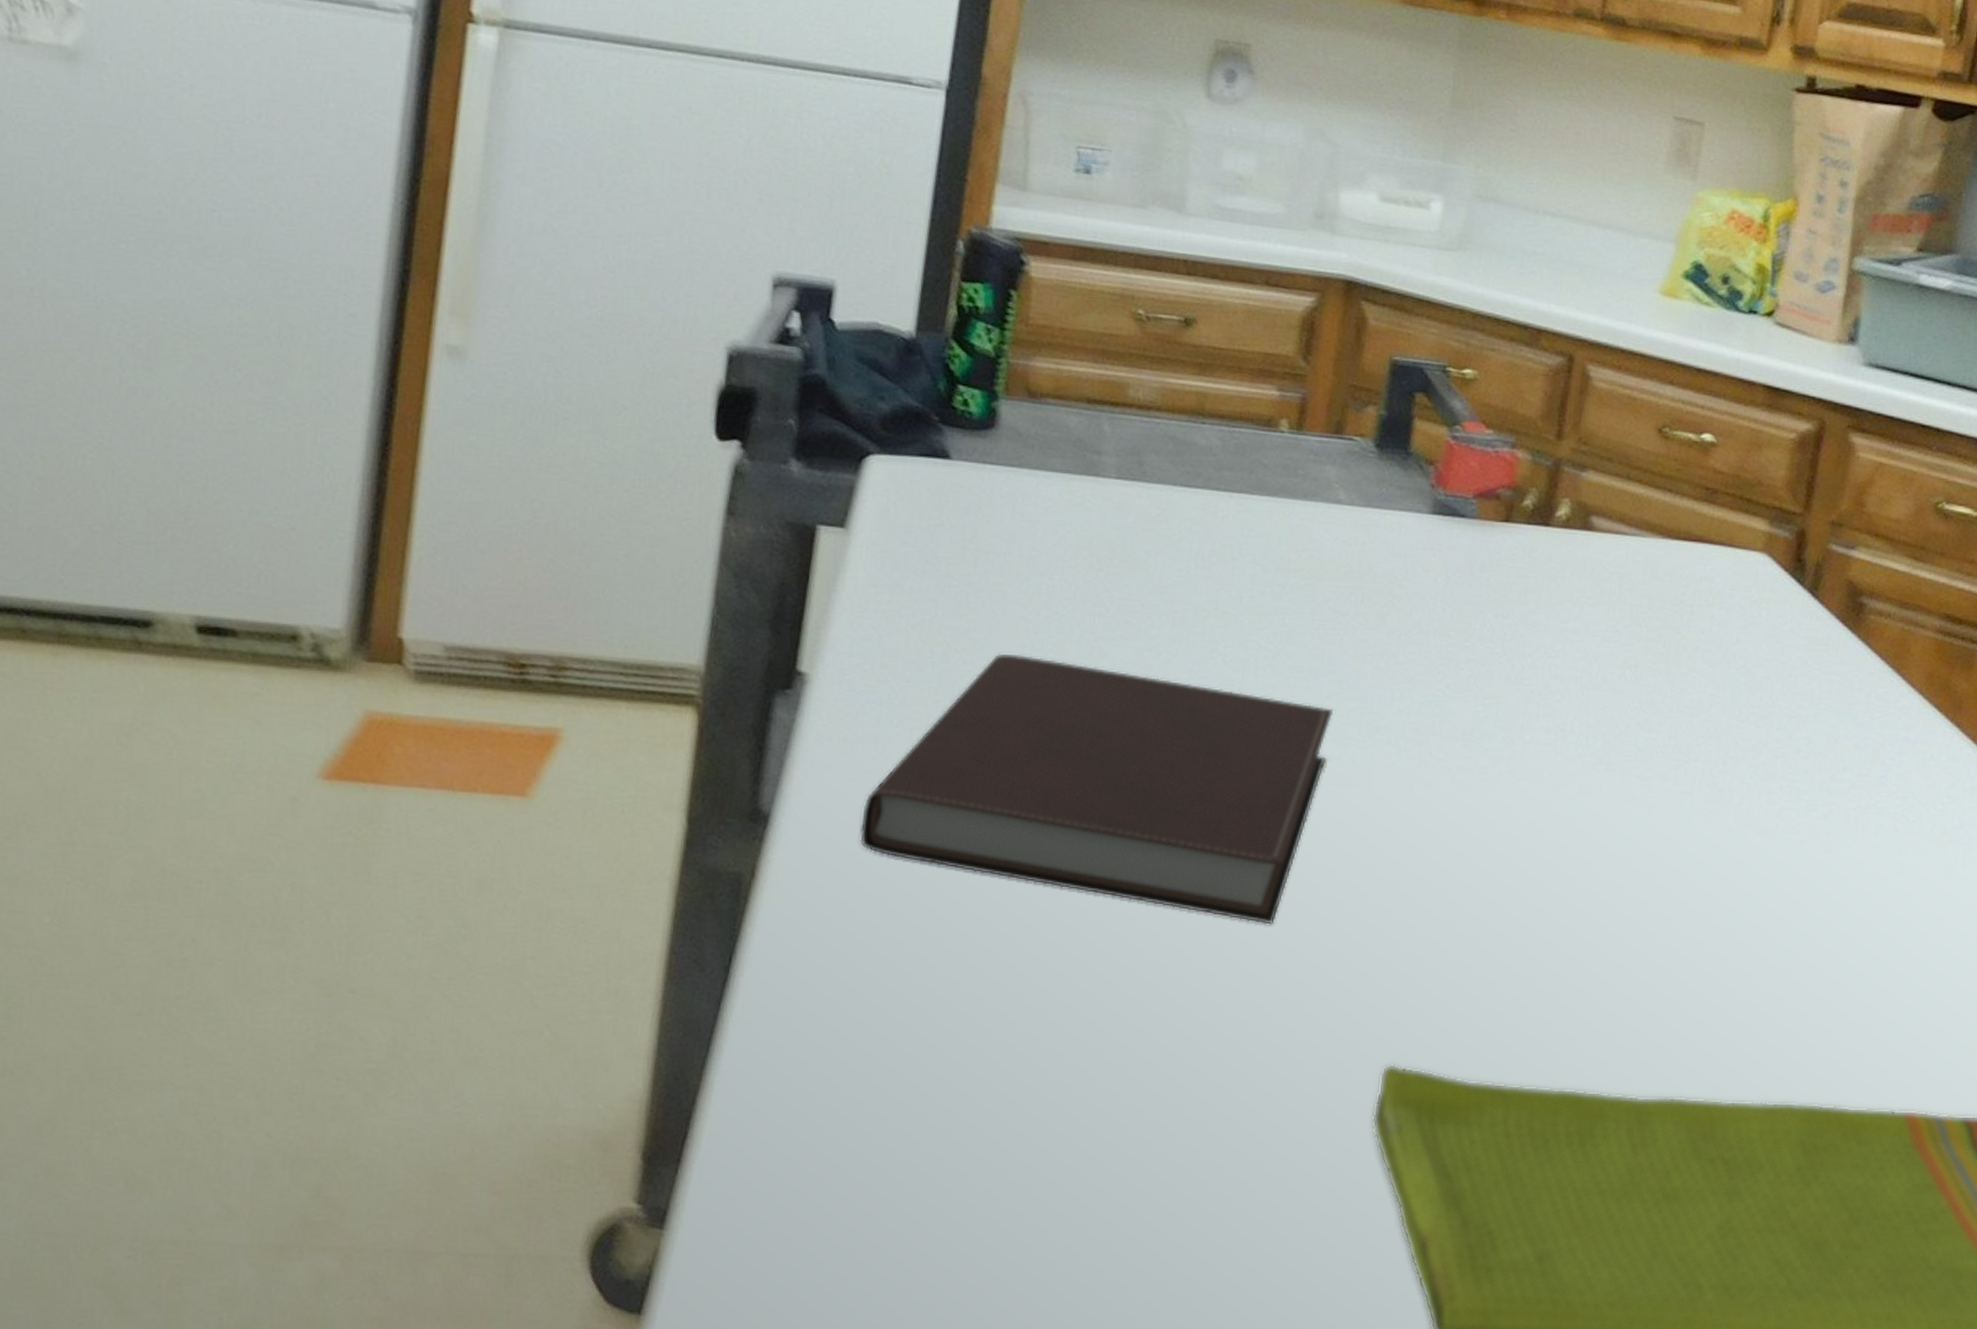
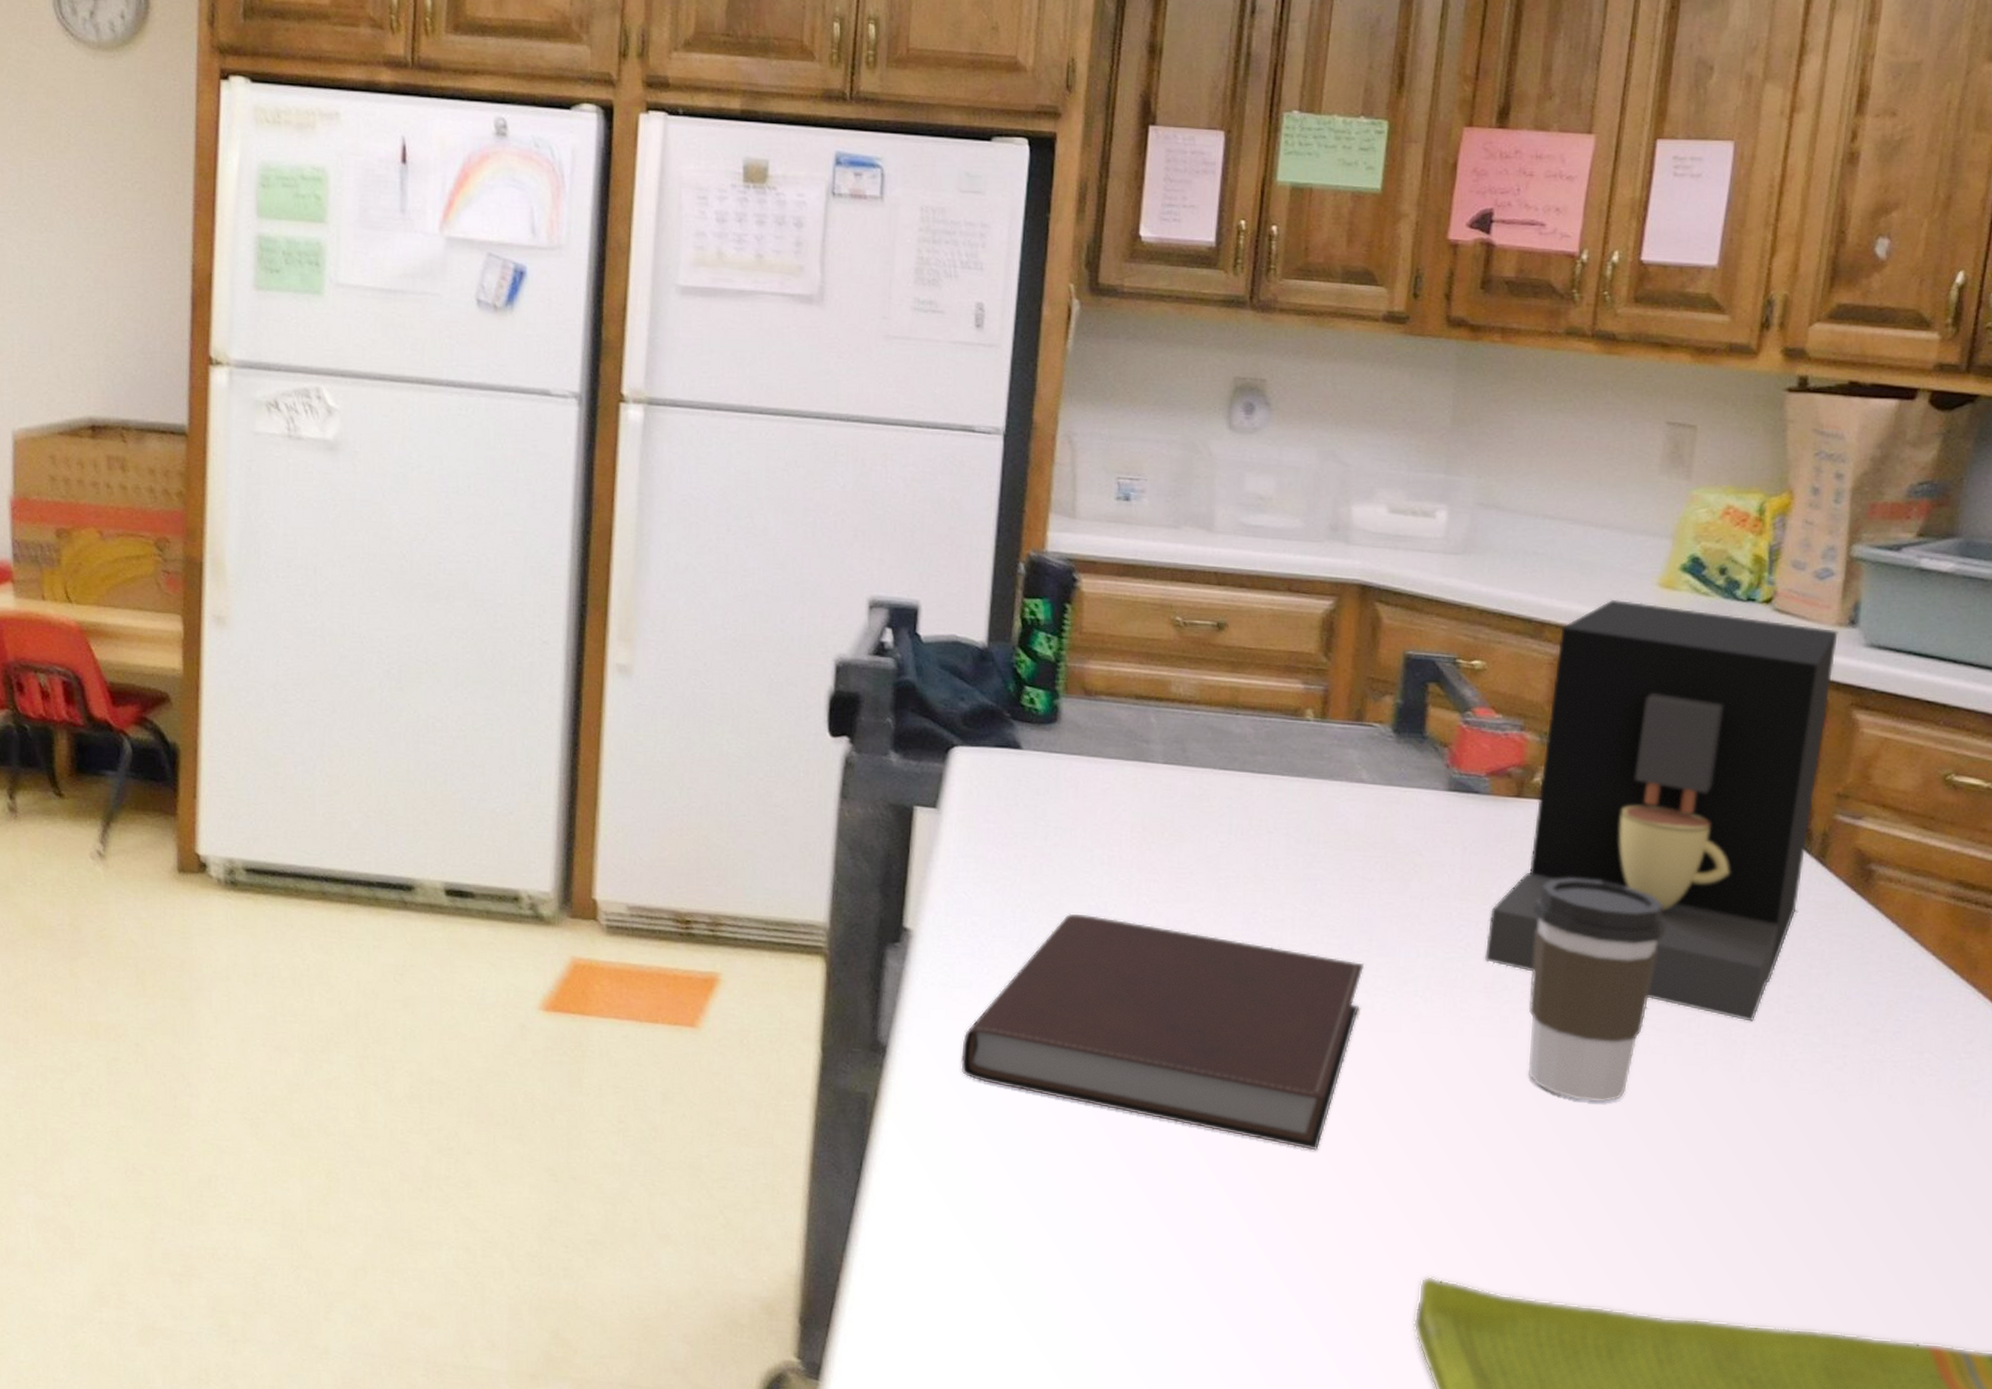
coffee maker: none [1464,306,1838,768] -> present [1484,599,1838,1022]
coffee cup: none [1505,611,1656,861] -> present [1527,877,1666,1103]

